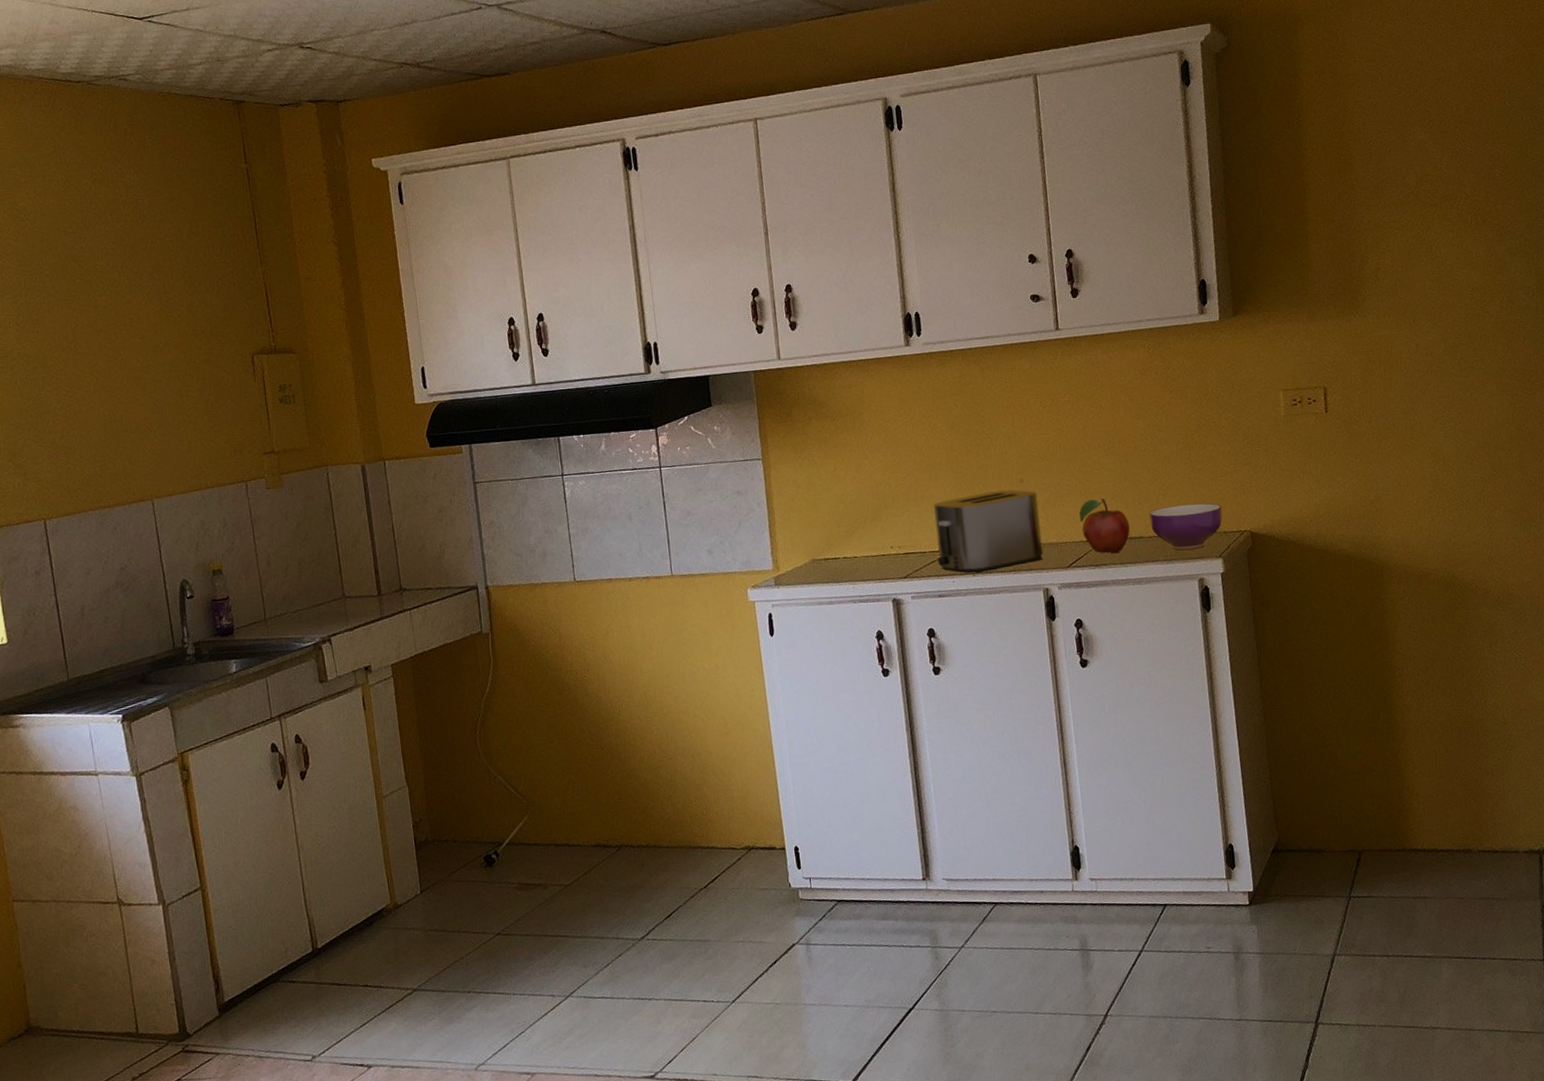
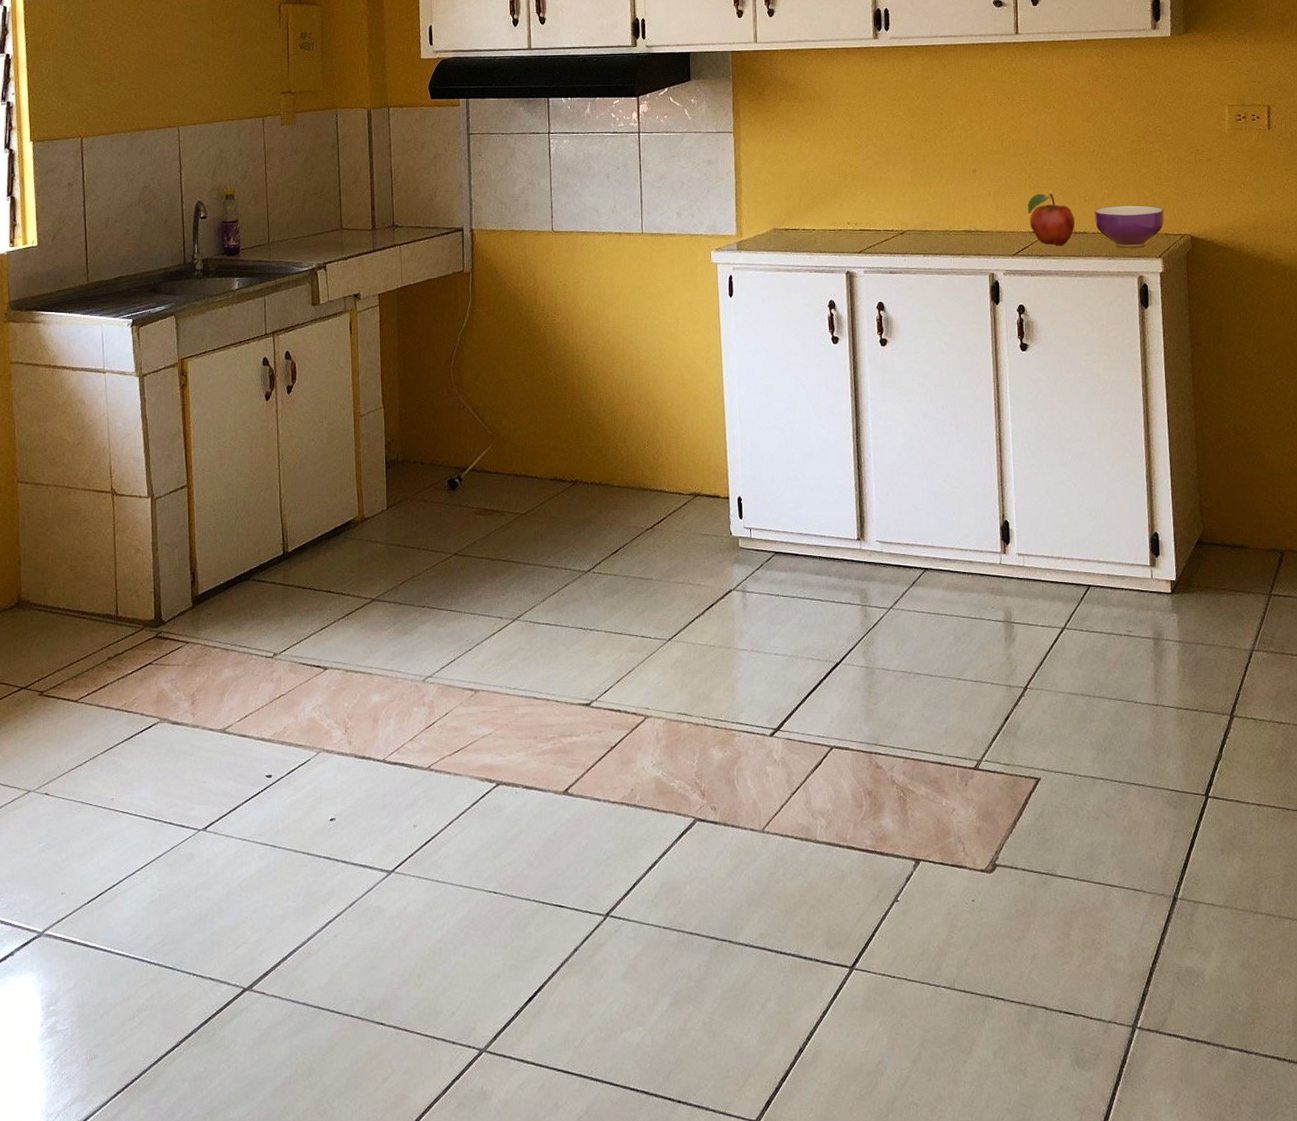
toaster: present [933,489,1044,574] -> none [890,178,991,254]

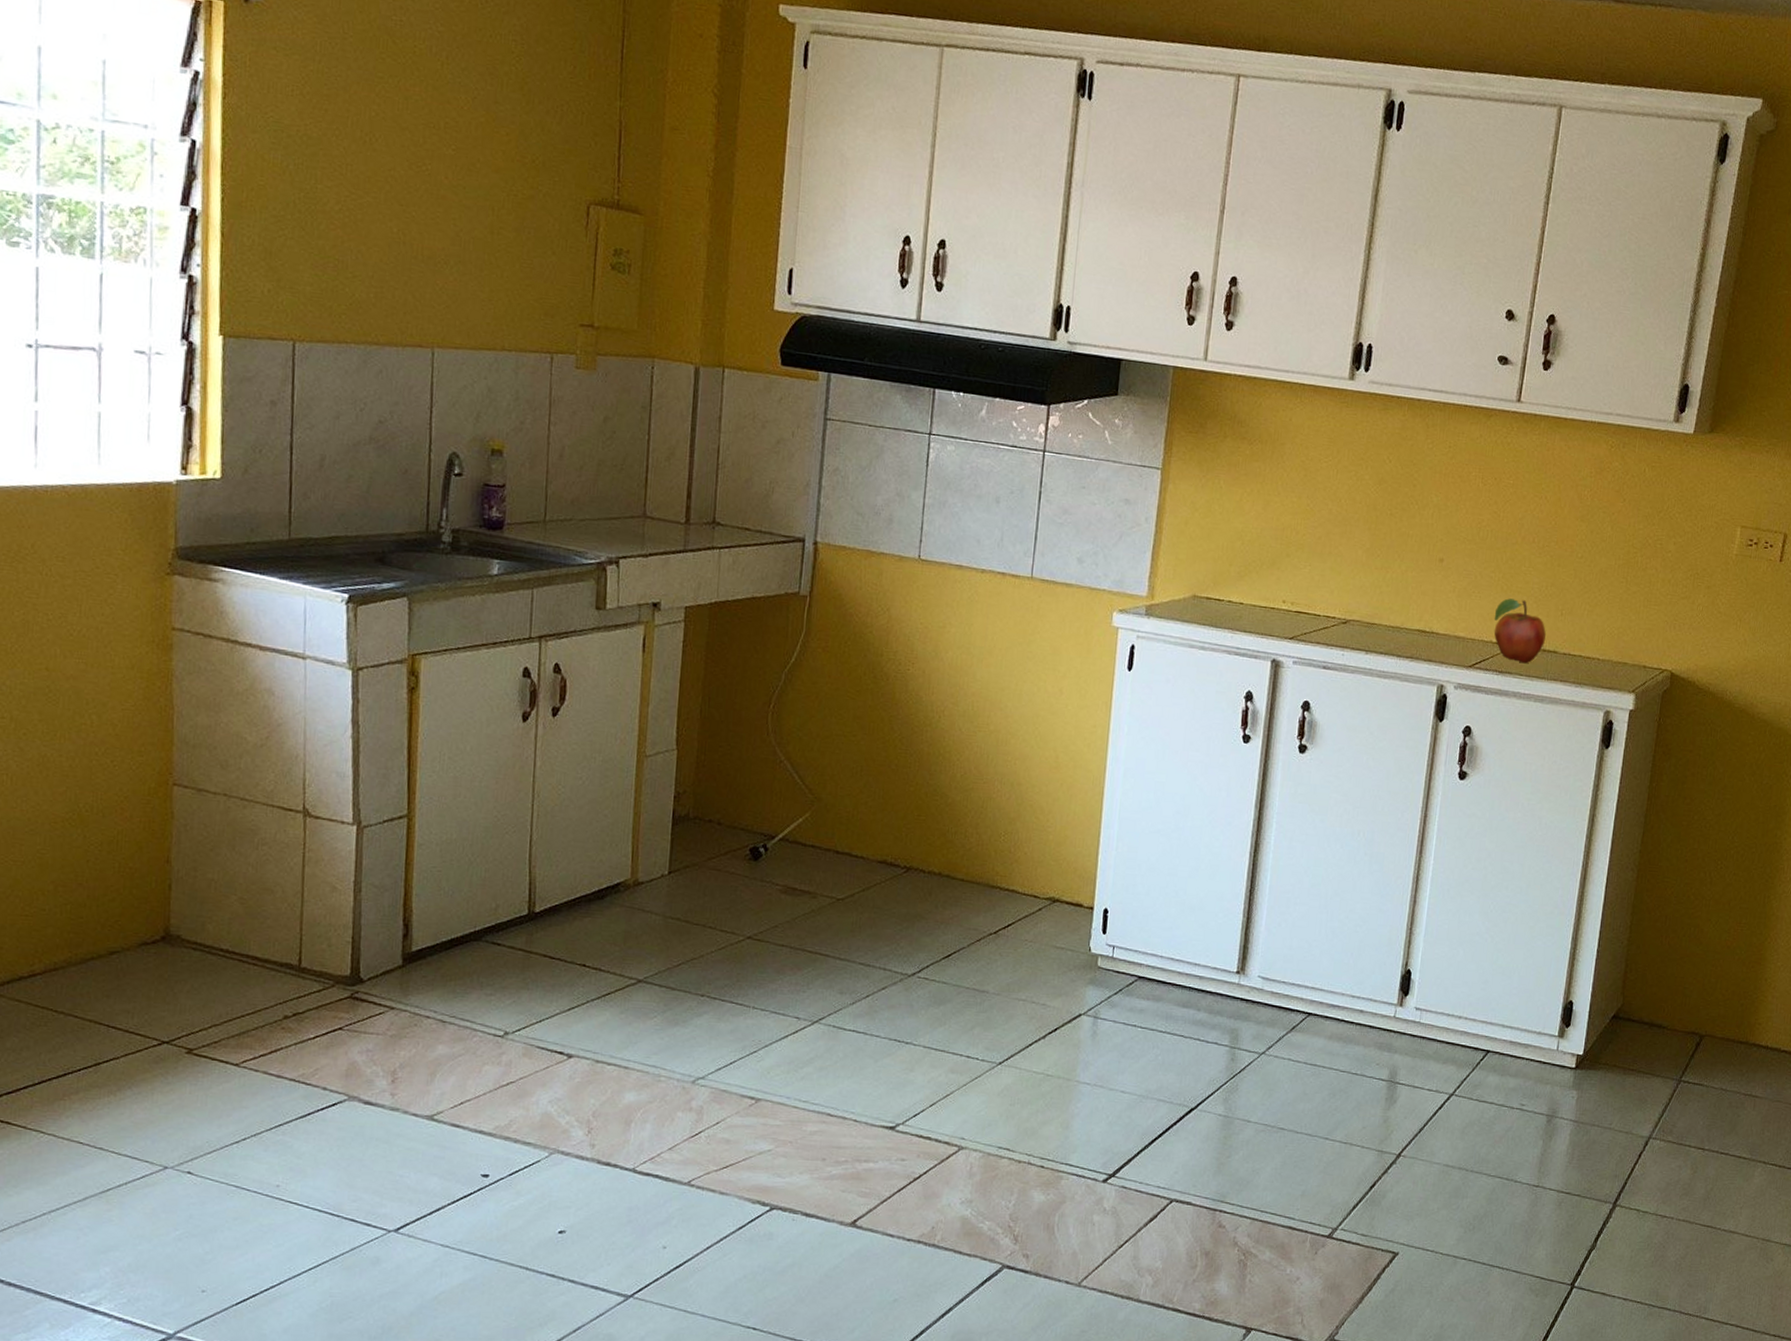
bowl: present [1094,205,1165,248] -> none [1568,624,1648,678]

